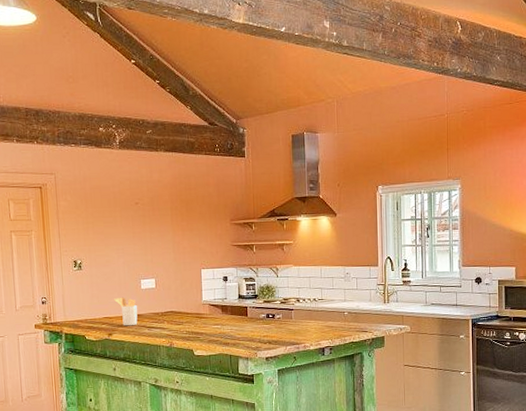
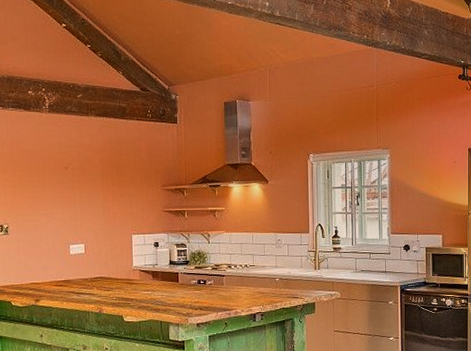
utensil holder: present [114,297,138,326] -> none [42,262,66,292]

